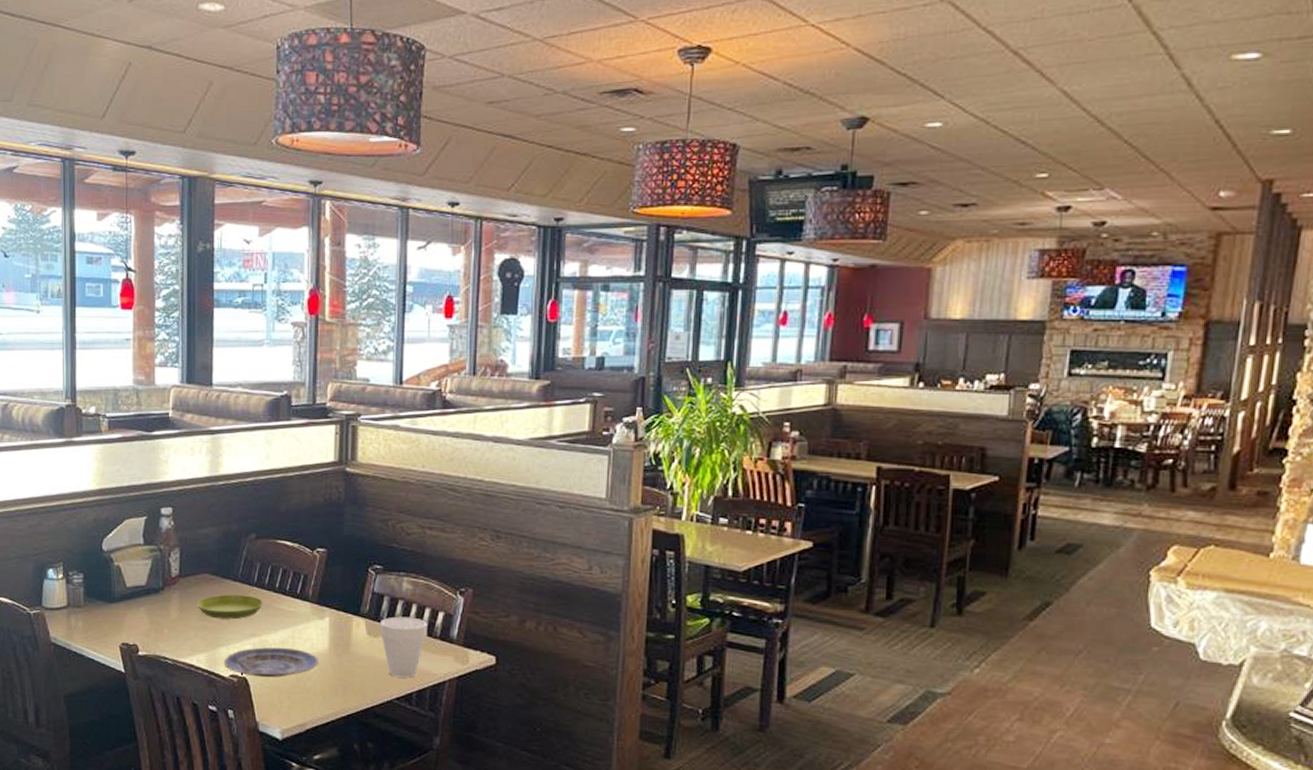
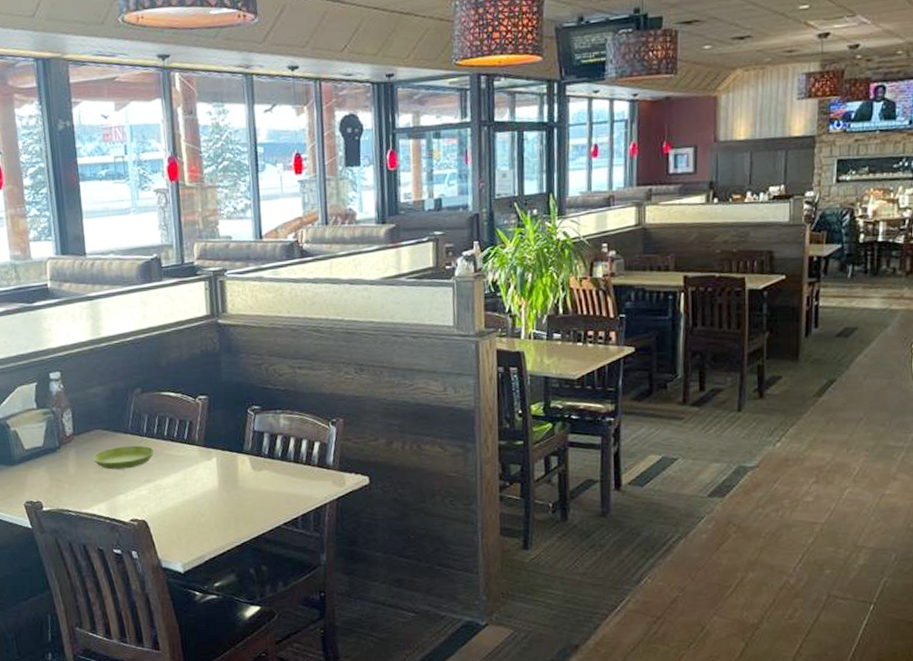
plate: present [223,647,318,678] -> none [123,489,210,519]
cup: present [380,616,427,678] -> none [263,449,306,505]

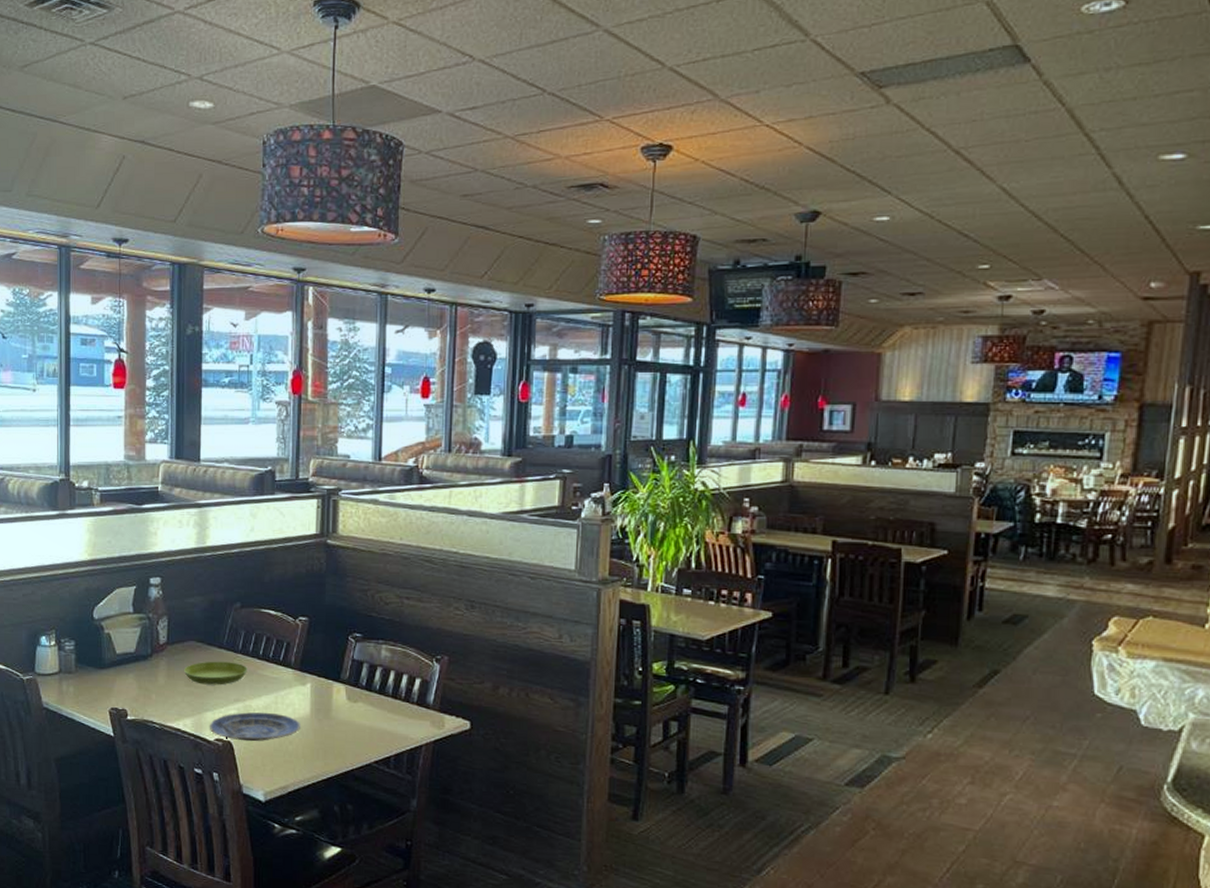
plate: none [123,489,210,519] -> present [209,712,300,742]

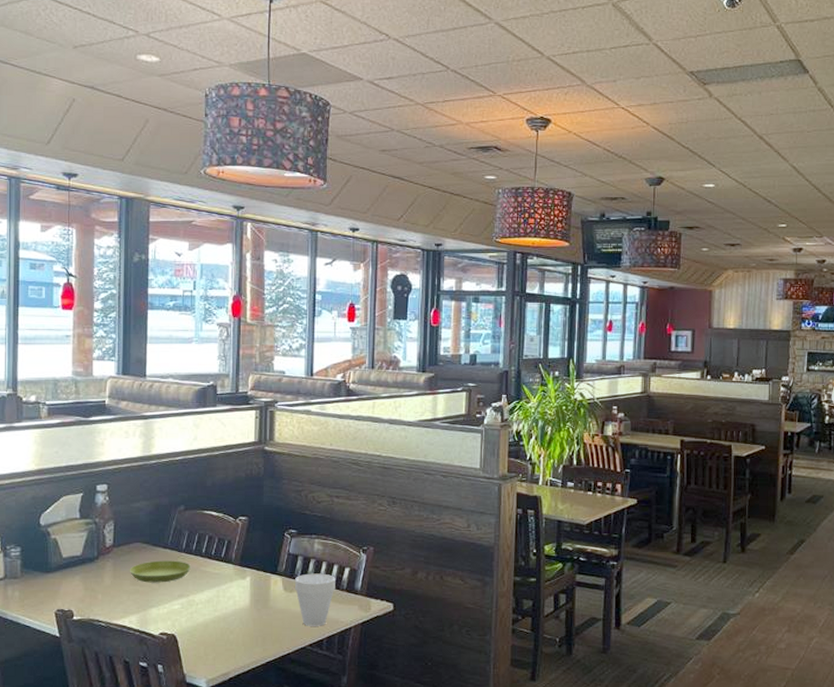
plate: present [209,712,300,742] -> none [154,605,241,634]
cup: none [360,682,405,742] -> present [295,573,335,626]

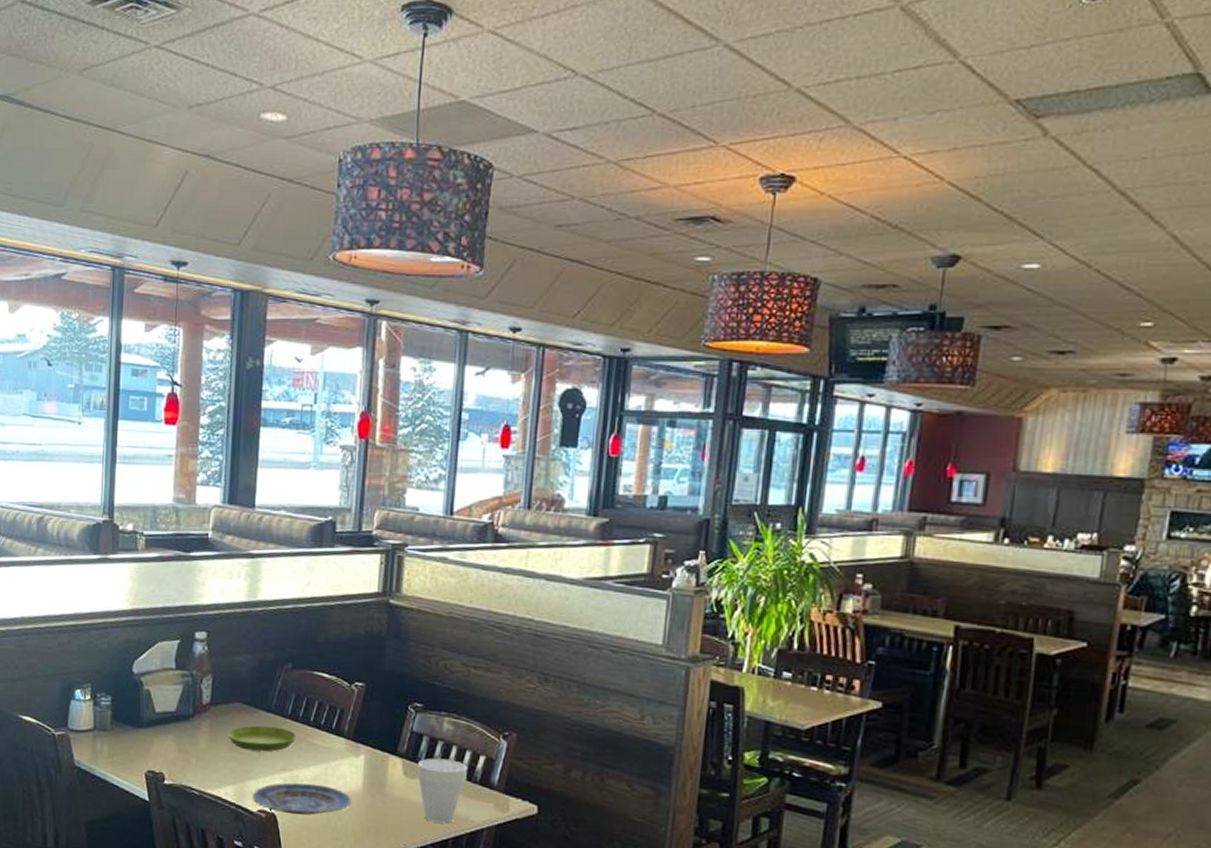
plate: none [154,605,241,634] -> present [252,782,351,815]

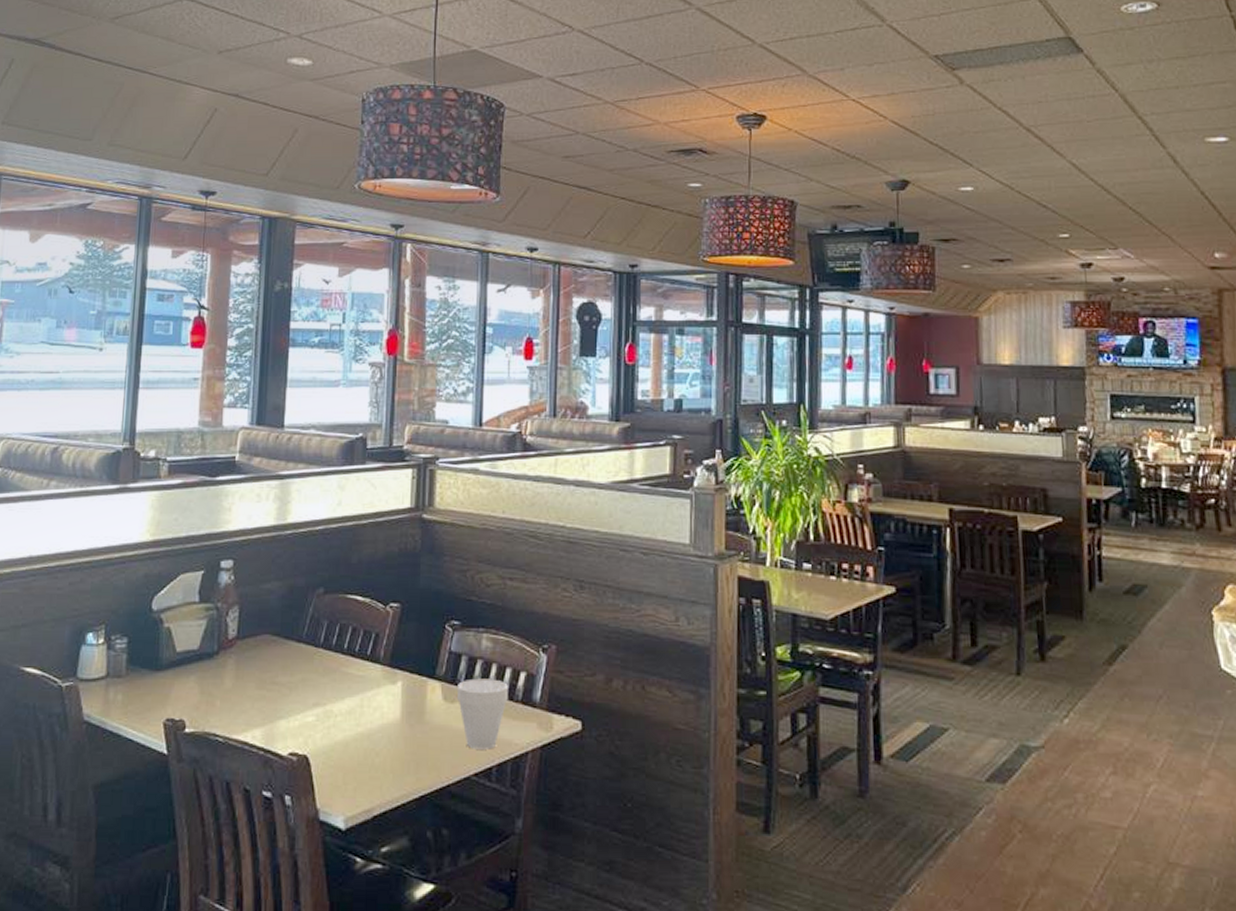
saucer: present [226,725,297,752] -> none [254,658,330,687]
plate: present [252,782,351,815] -> none [282,718,389,755]

